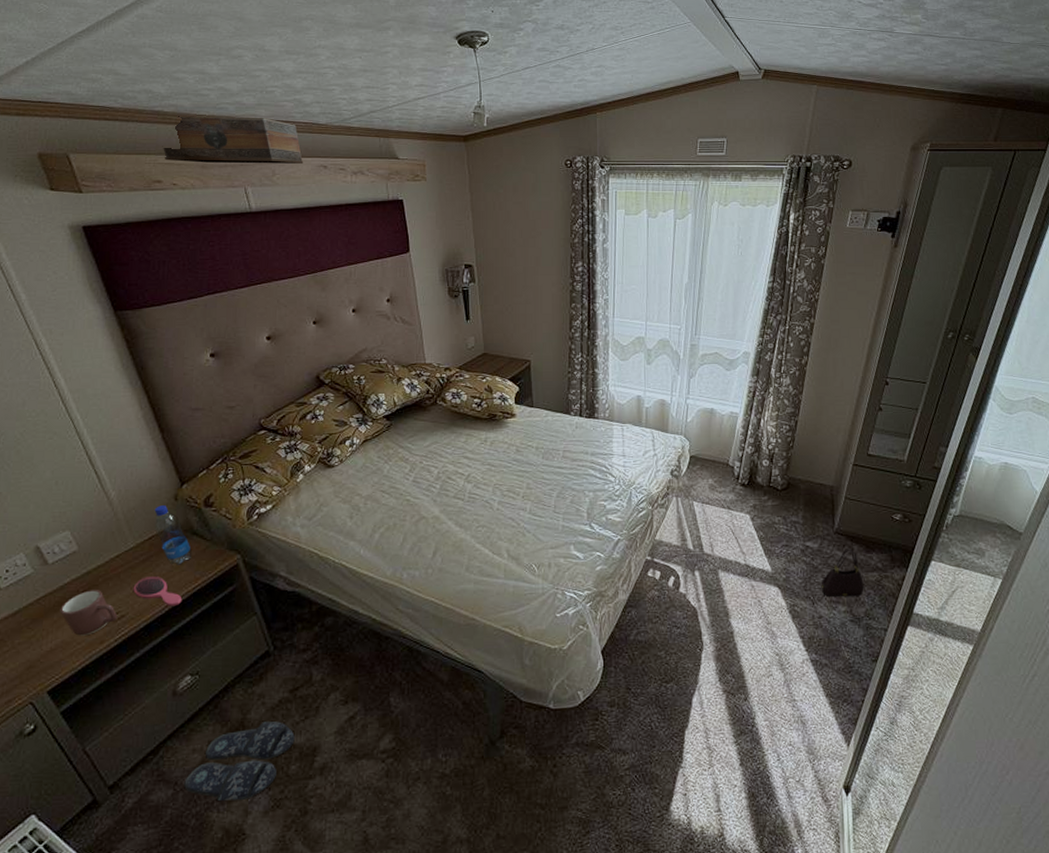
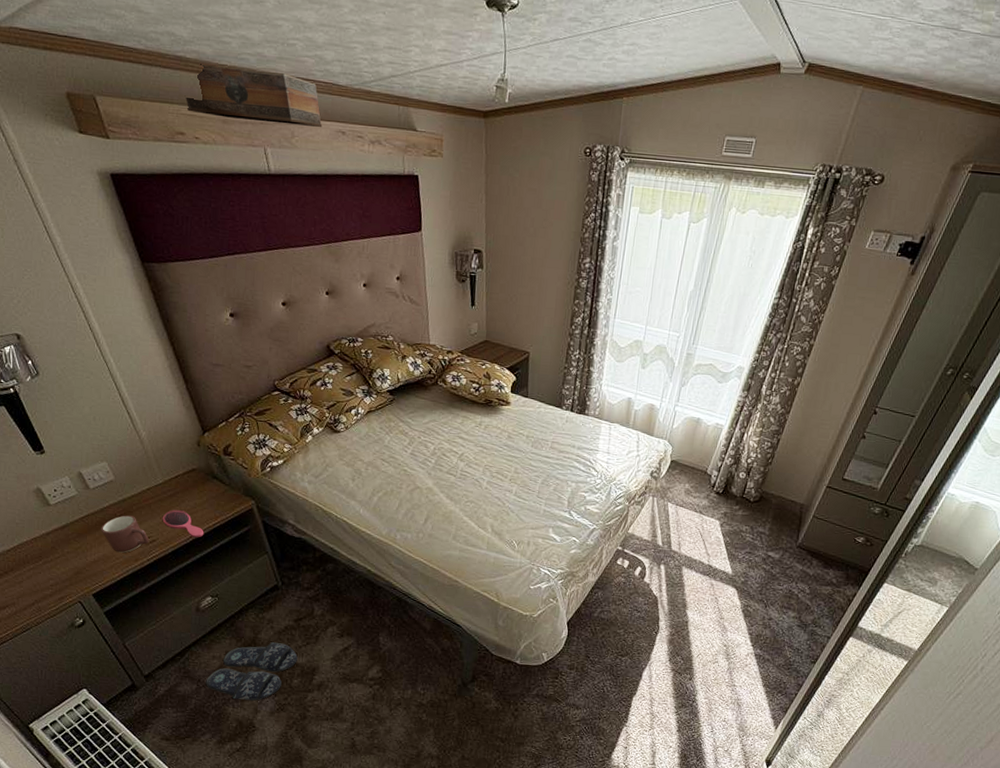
bottle: present [153,505,191,565] -> none [179,449,212,503]
handbag: present [821,548,864,598] -> none [775,562,817,606]

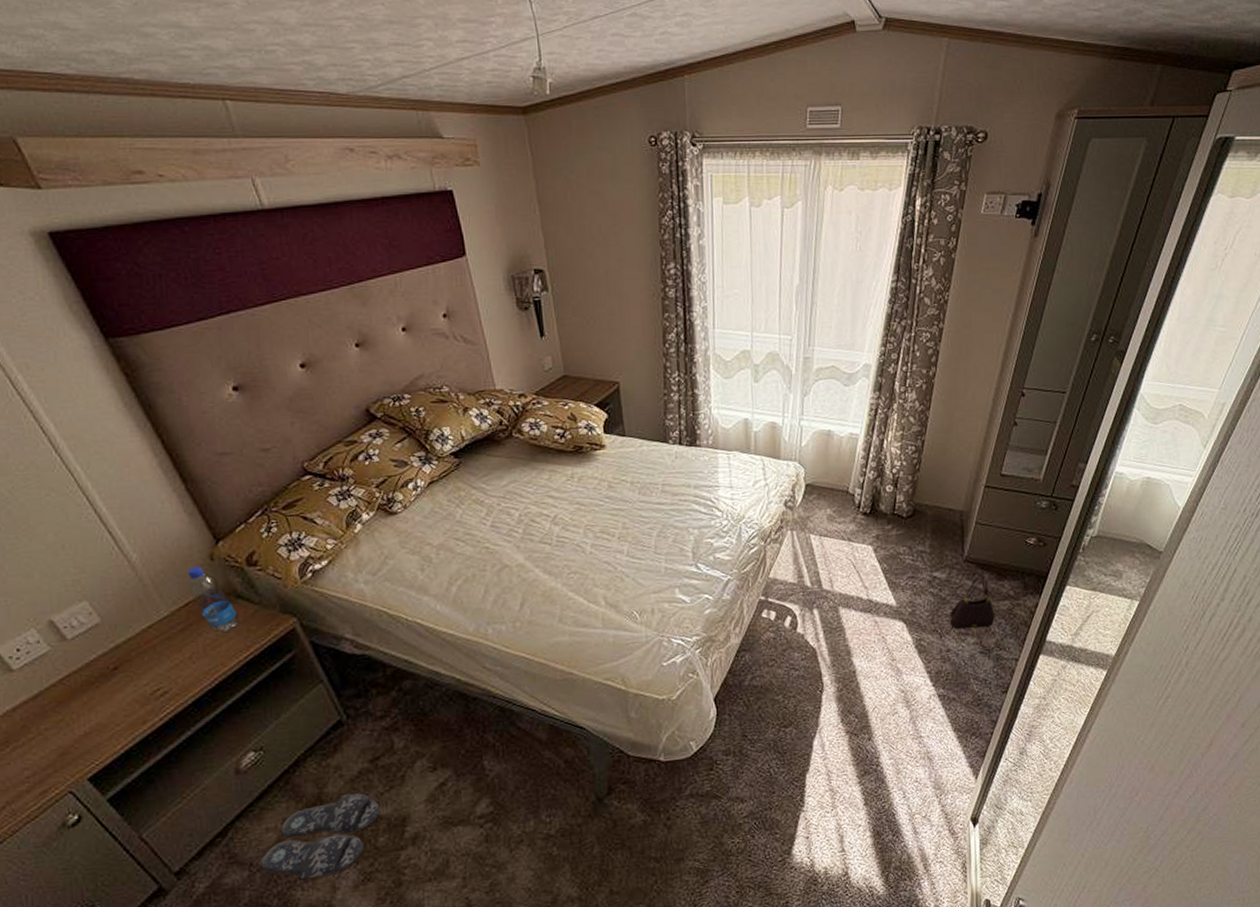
mug: present [101,515,150,553] -> none [89,665,160,717]
hairbrush: present [162,510,204,538] -> none [173,646,234,679]
bottle: none [179,449,212,503] -> present [187,567,238,633]
decorative box: present [184,65,323,128] -> none [138,85,324,148]
handbag: none [775,562,817,606] -> present [949,577,995,629]

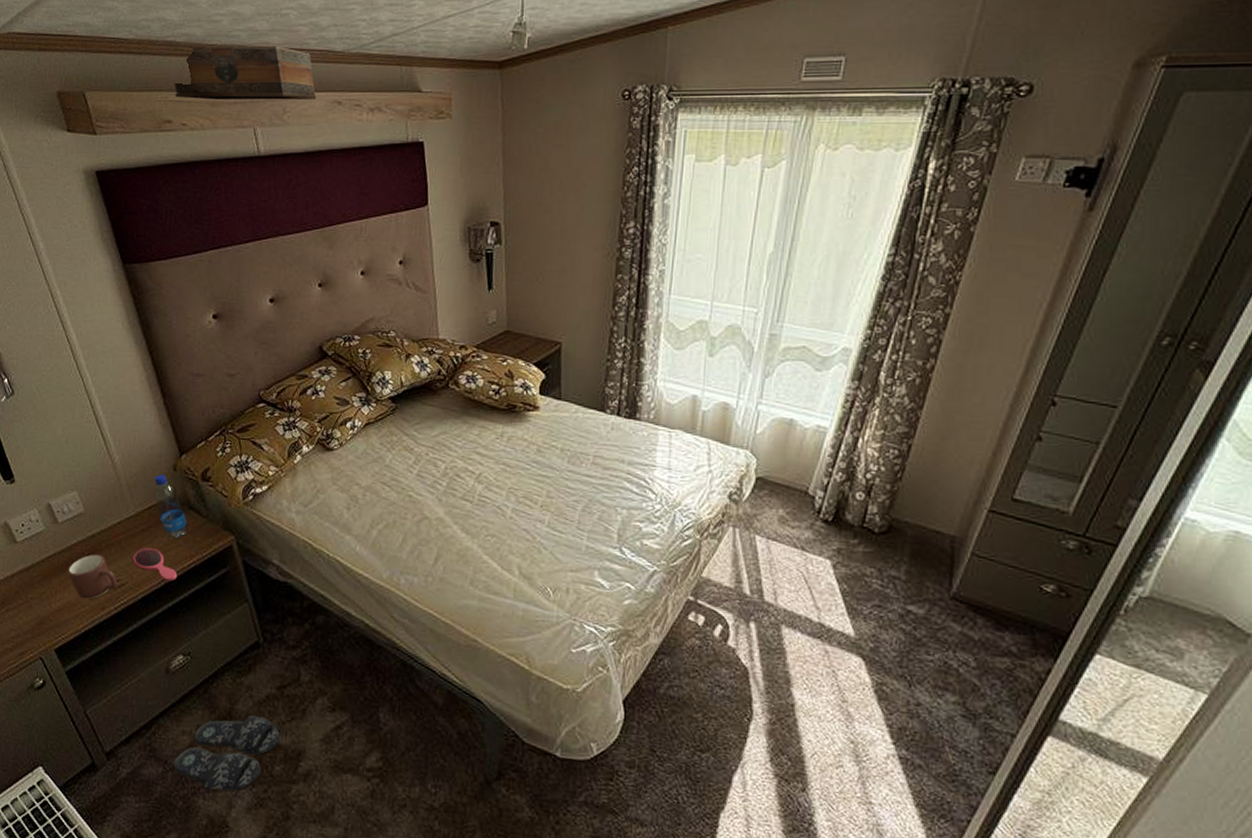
mug: none [89,665,160,717] -> present [67,554,118,600]
decorative box: none [138,85,324,148] -> present [173,46,317,101]
hairbrush: none [173,646,234,679] -> present [132,547,178,582]
handbag: present [949,577,995,629] -> none [923,621,987,687]

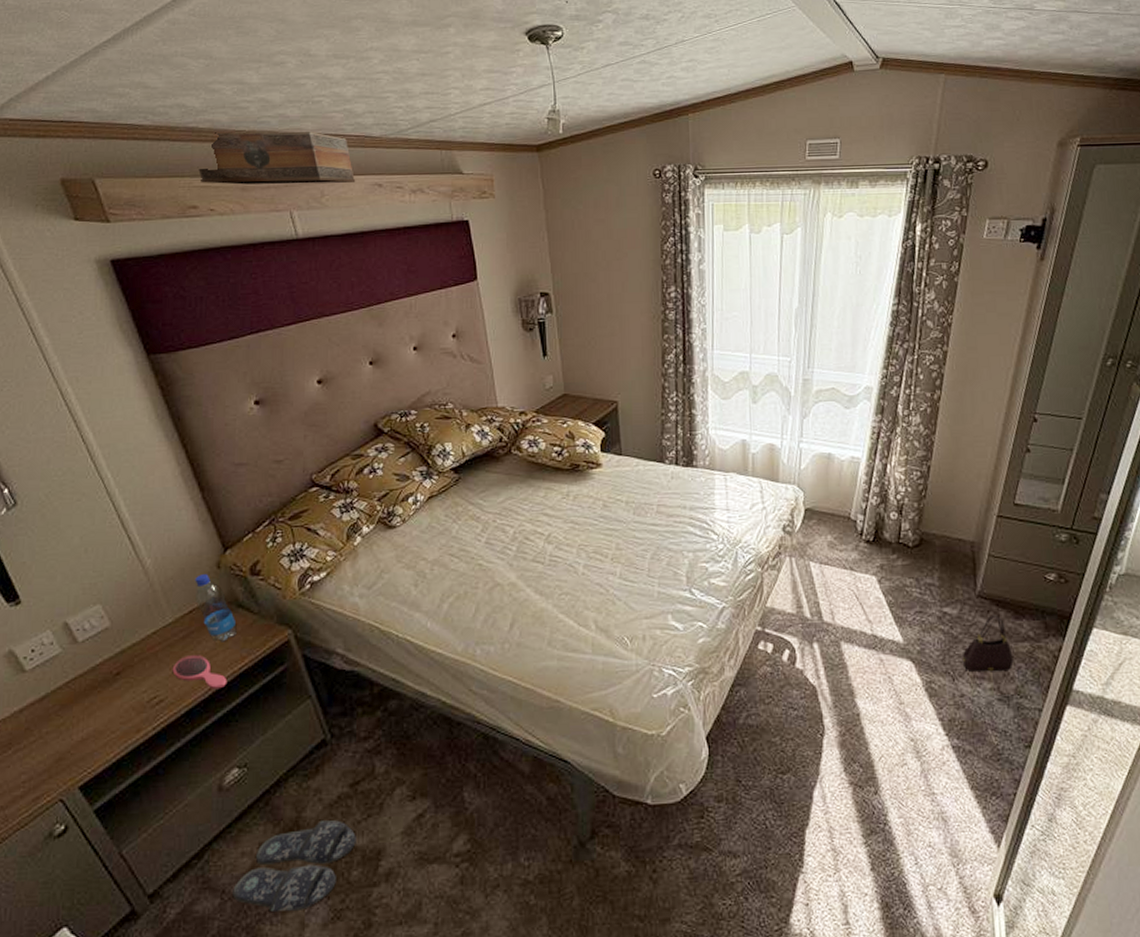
mug: present [67,554,118,600] -> none [91,671,156,724]
handbag: none [923,621,987,687] -> present [962,614,1014,672]

